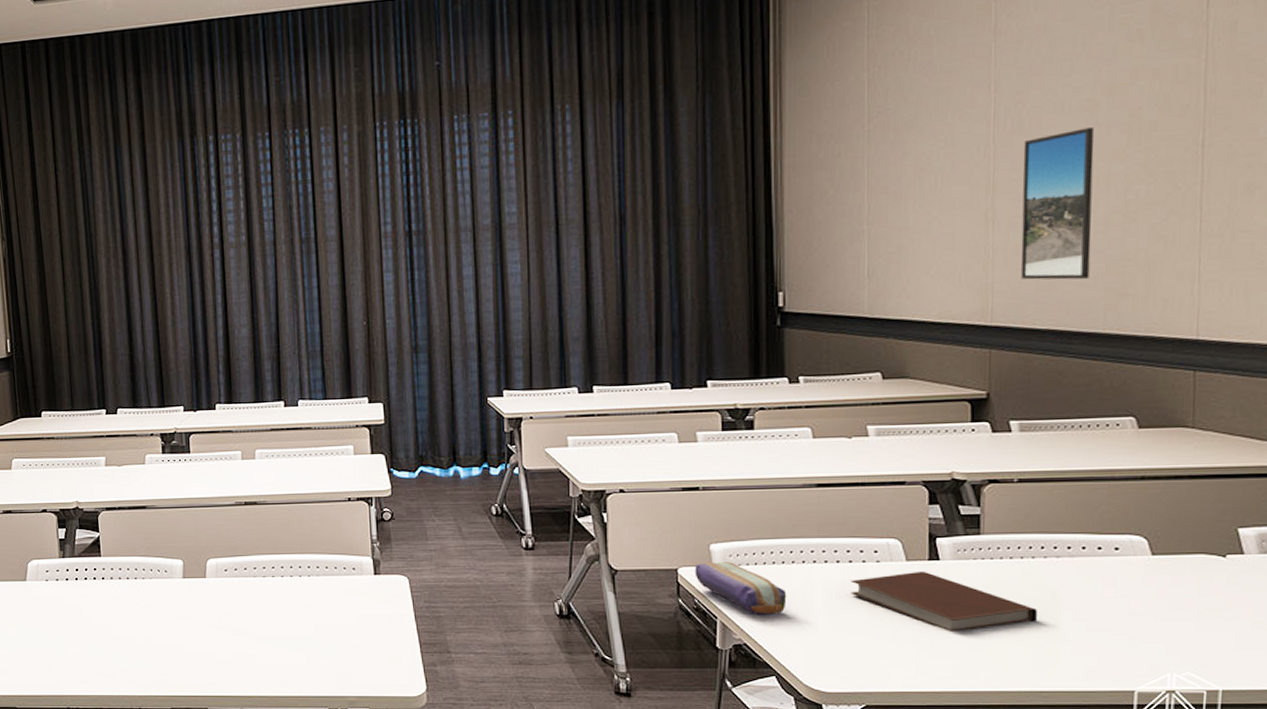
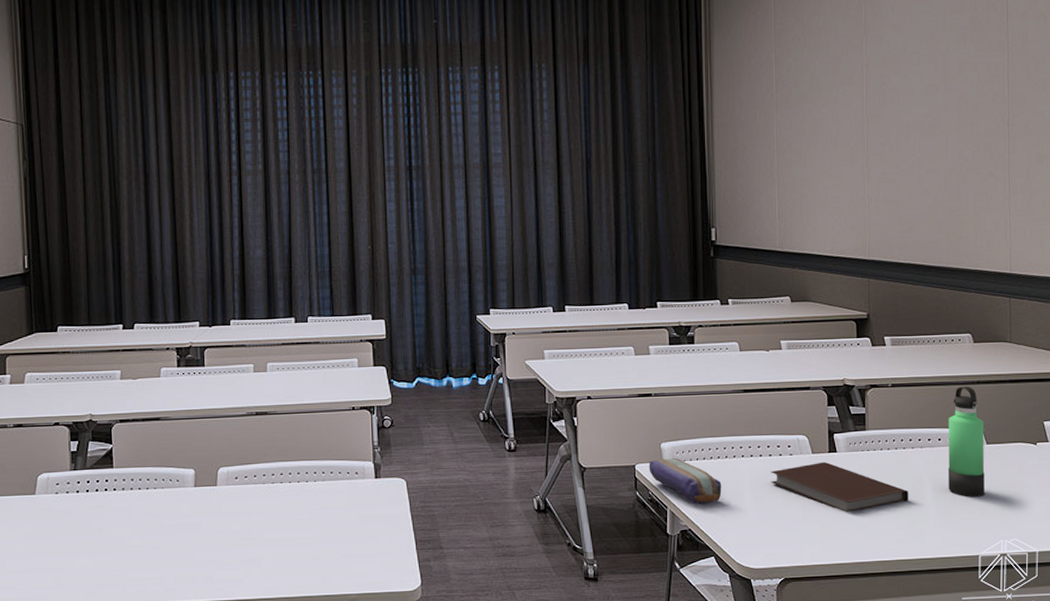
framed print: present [1021,127,1095,280] -> none [887,106,937,224]
thermos bottle: none [1094,482,1150,620] -> present [948,385,985,497]

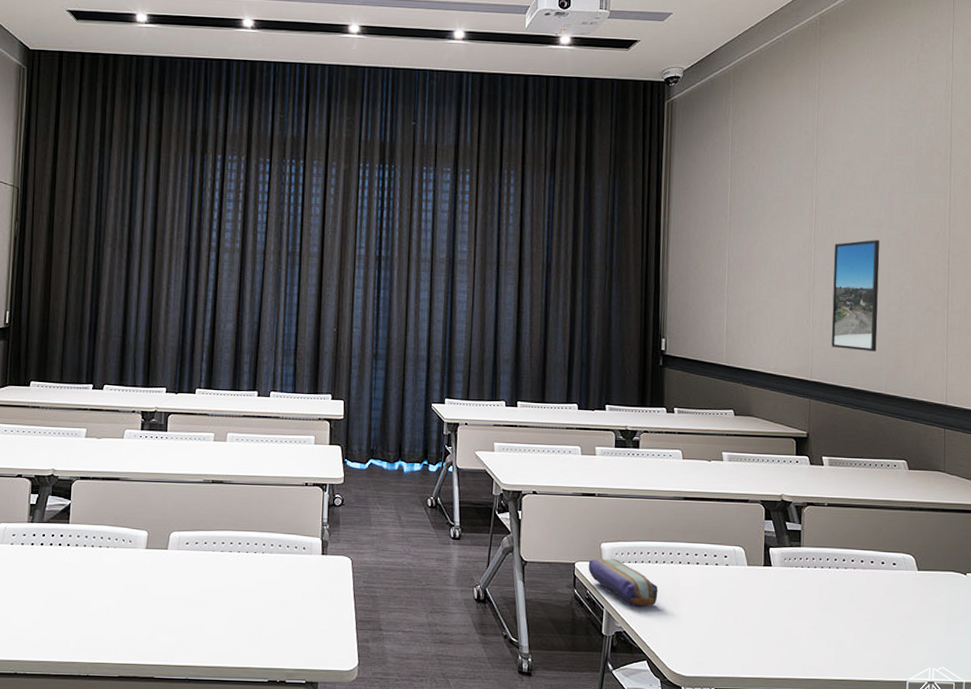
notebook: present [771,461,909,512] -> none [706,574,841,627]
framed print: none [887,106,937,224] -> present [831,240,880,351]
thermos bottle: present [948,385,985,497] -> none [879,511,916,622]

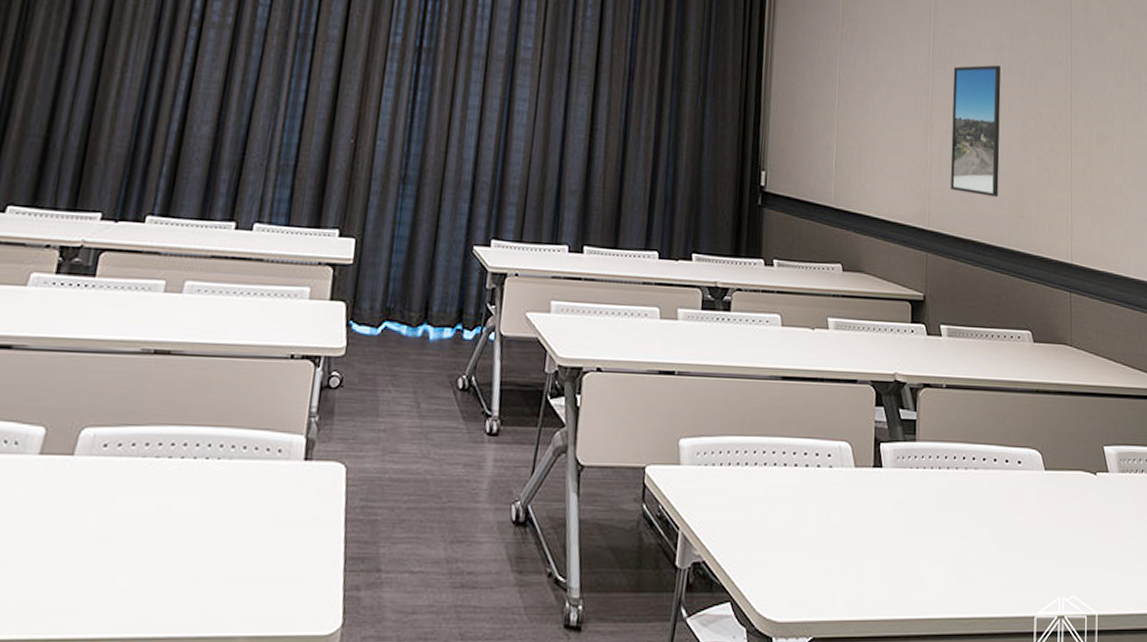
pencil case: present [588,558,658,608] -> none [661,459,748,527]

